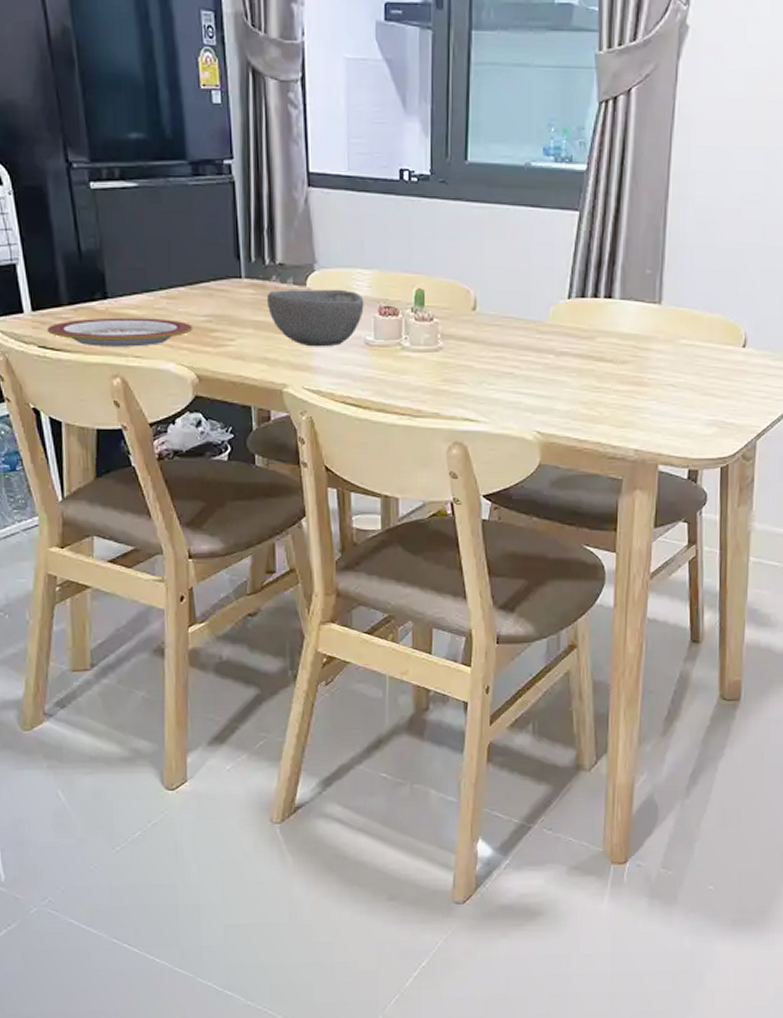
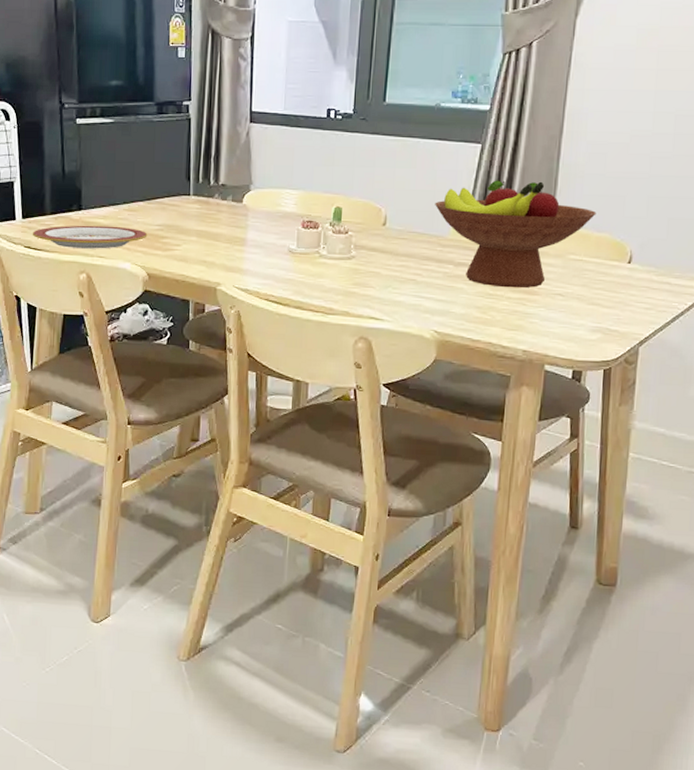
bowl: present [266,289,364,347] -> none [209,205,290,253]
fruit bowl: none [530,254,708,379] -> present [435,180,597,288]

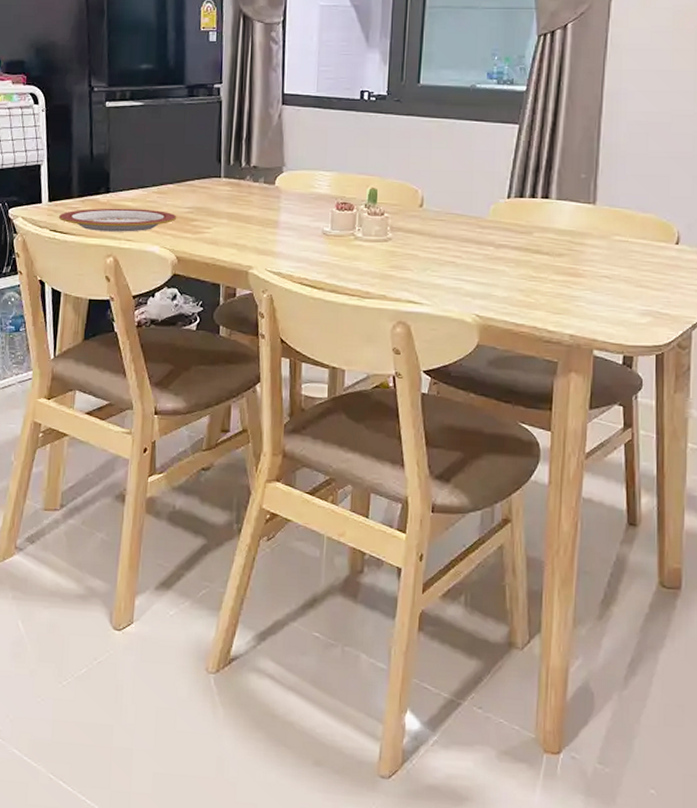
fruit bowl: present [435,180,597,288] -> none [473,160,640,271]

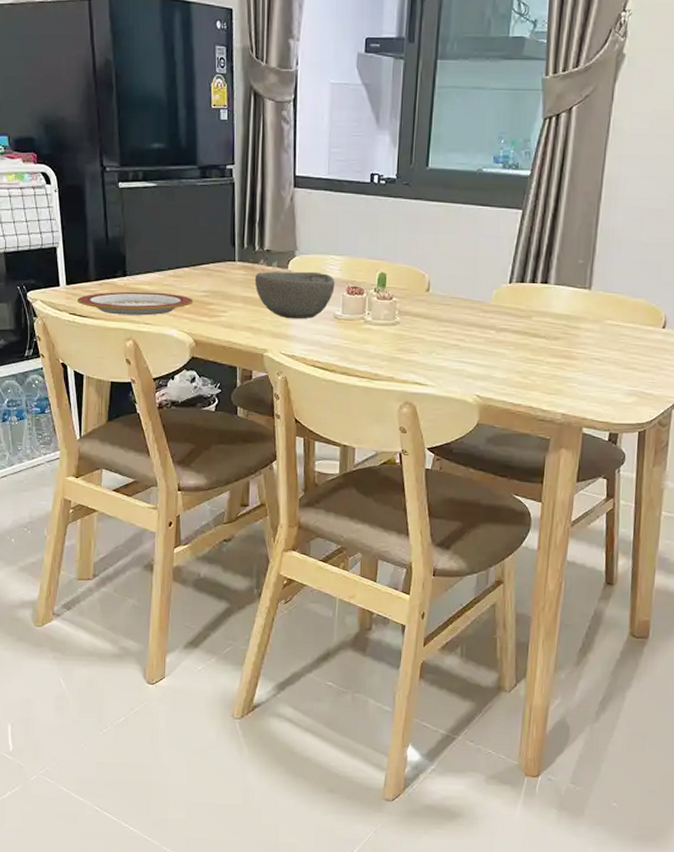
bowl: none [240,187,324,236] -> present [254,271,335,319]

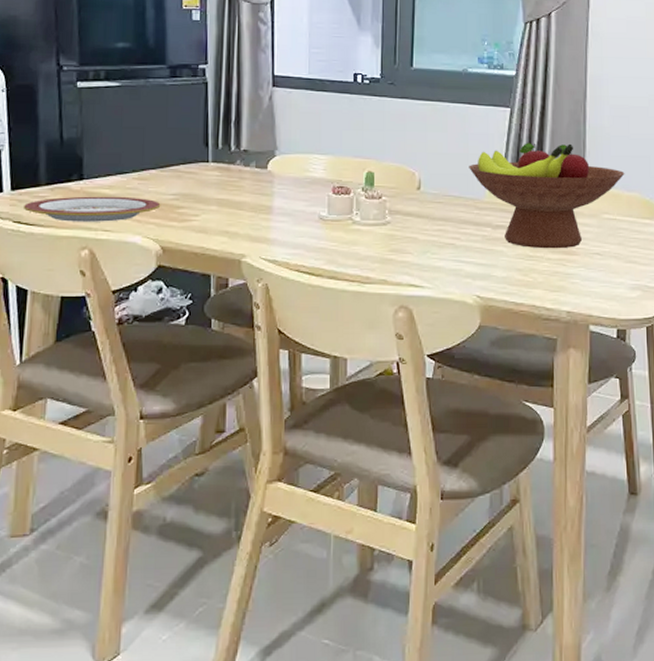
bowl: present [254,271,335,319] -> none [230,171,319,222]
fruit bowl: none [477,246,633,353] -> present [469,143,625,249]

